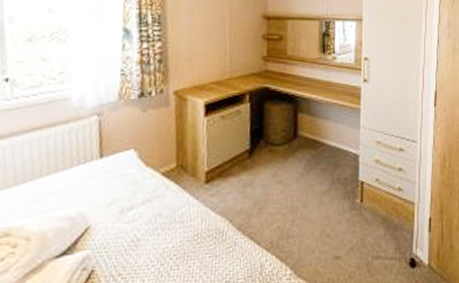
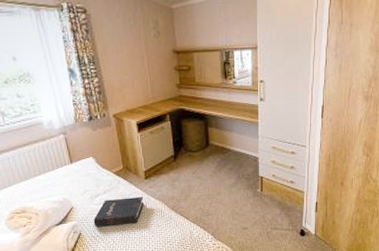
hardback book: none [117,209,200,260] -> present [93,196,145,227]

